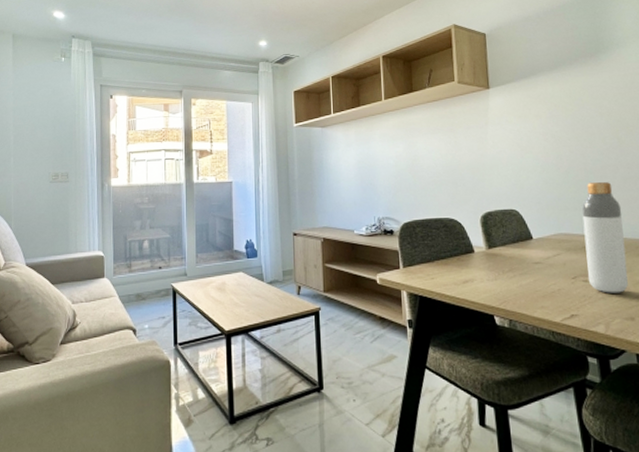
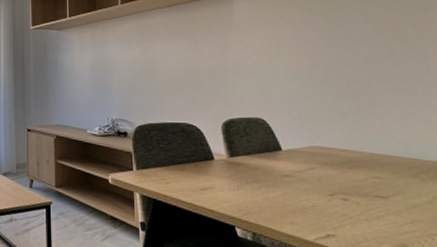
bottle: present [581,182,629,293] -> none [341,94,400,216]

